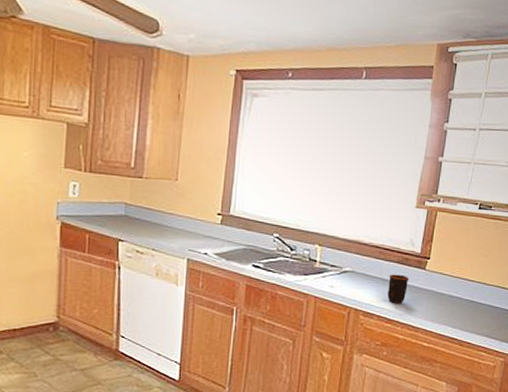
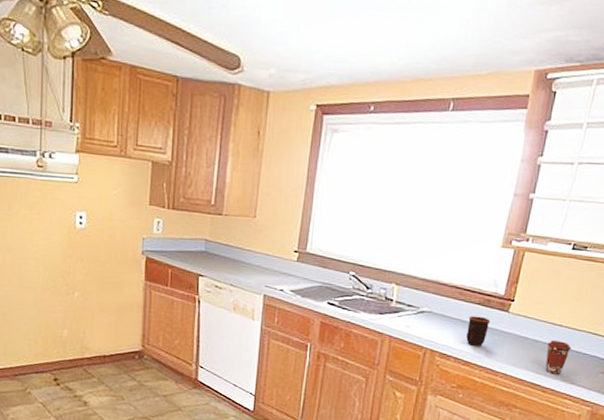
coffee cup: none [461,296,483,328] -> present [545,341,572,375]

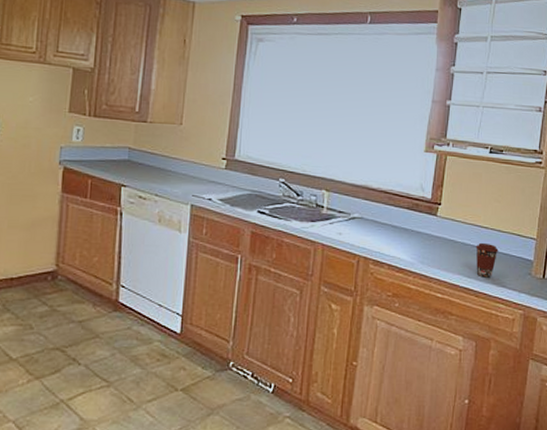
mug: present [466,316,491,347] -> none [398,220,420,253]

